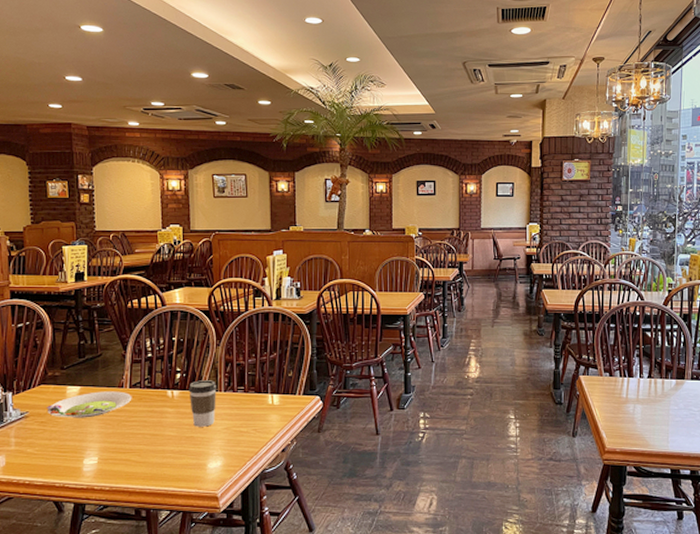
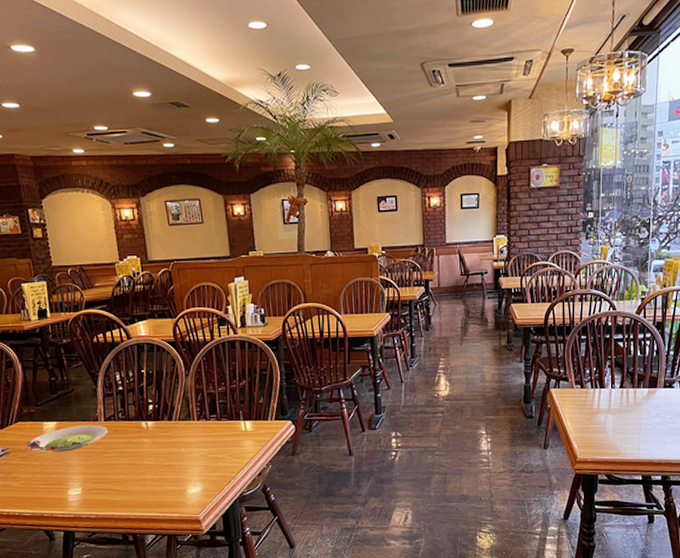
coffee cup: present [189,380,217,427] -> none [162,410,191,456]

